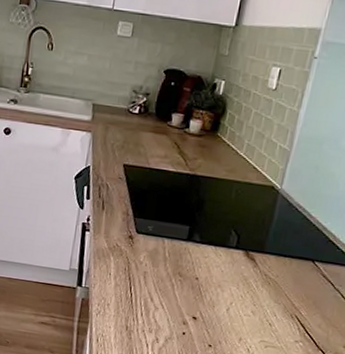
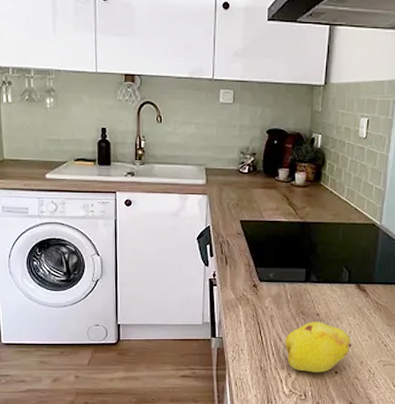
fruit: none [156,285,231,344] -> present [285,322,351,373]

